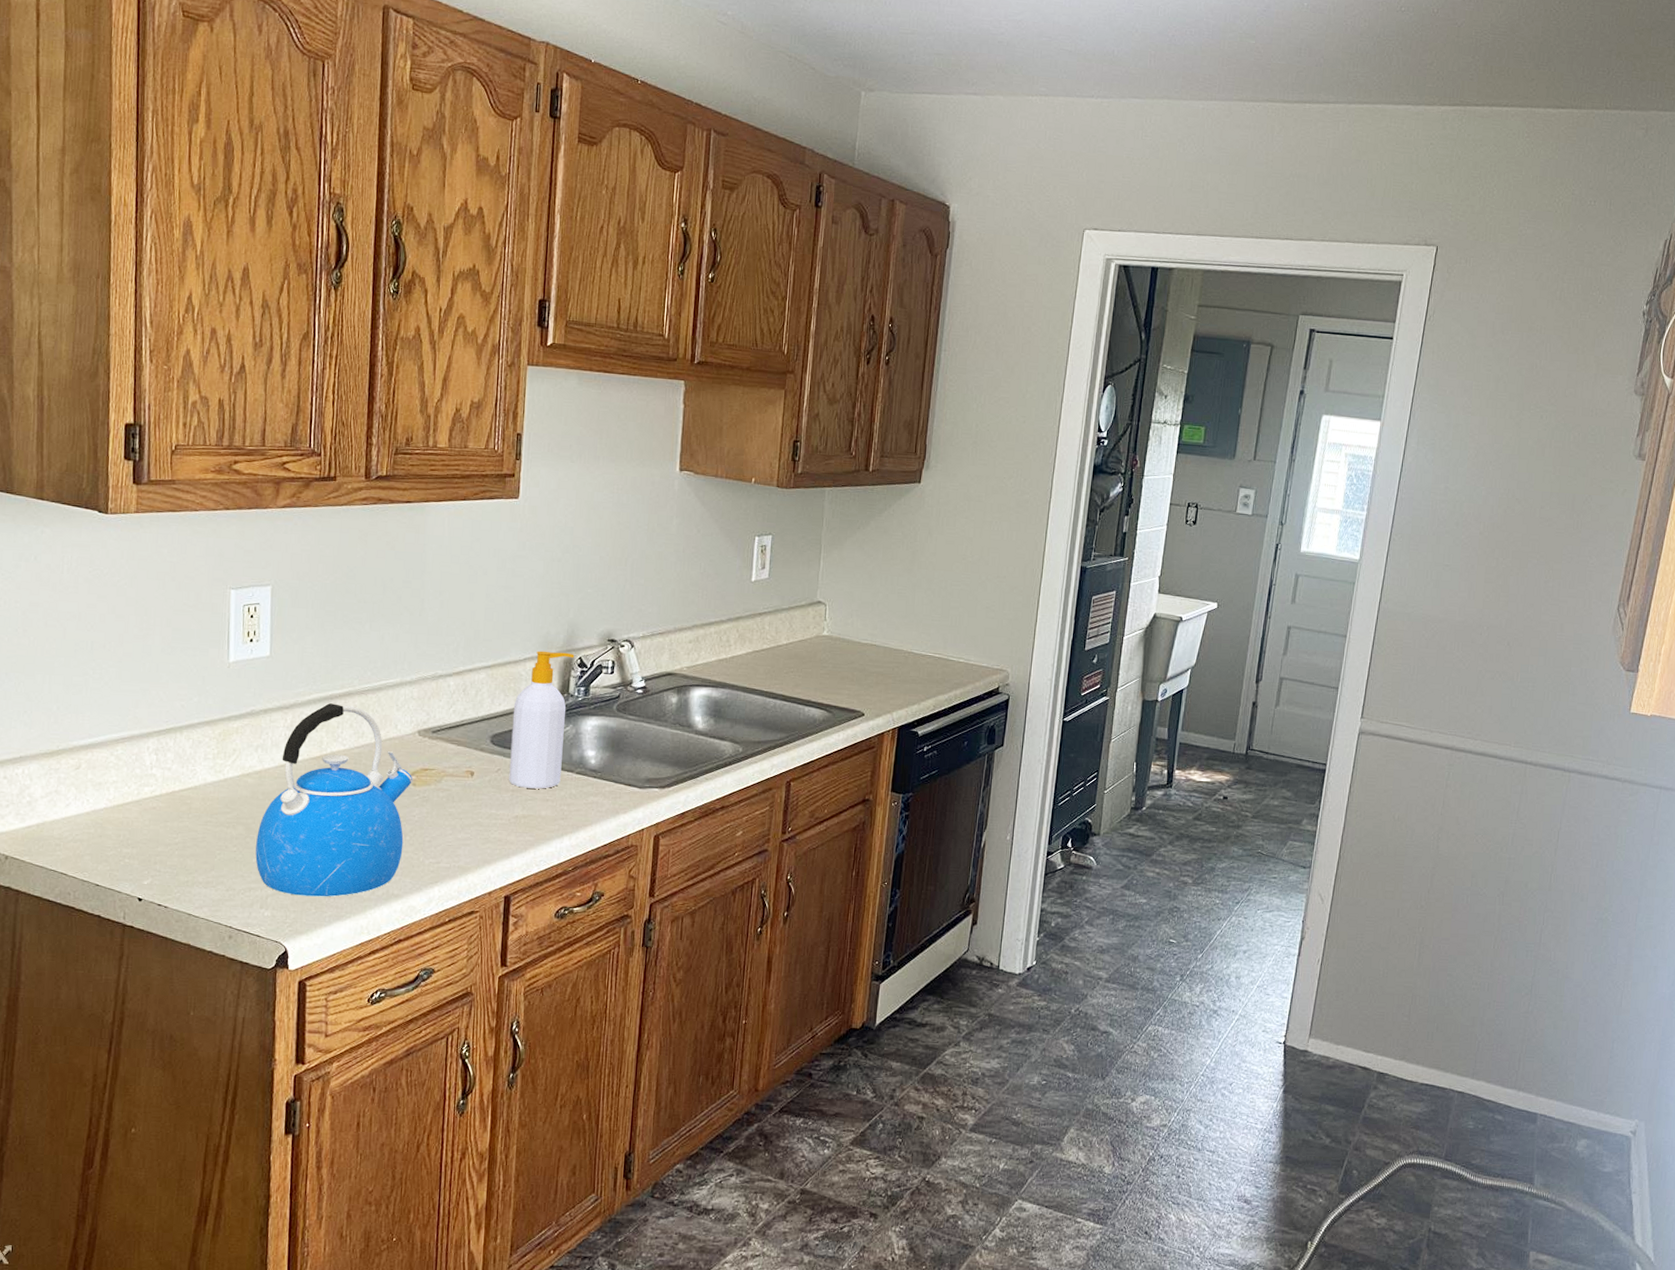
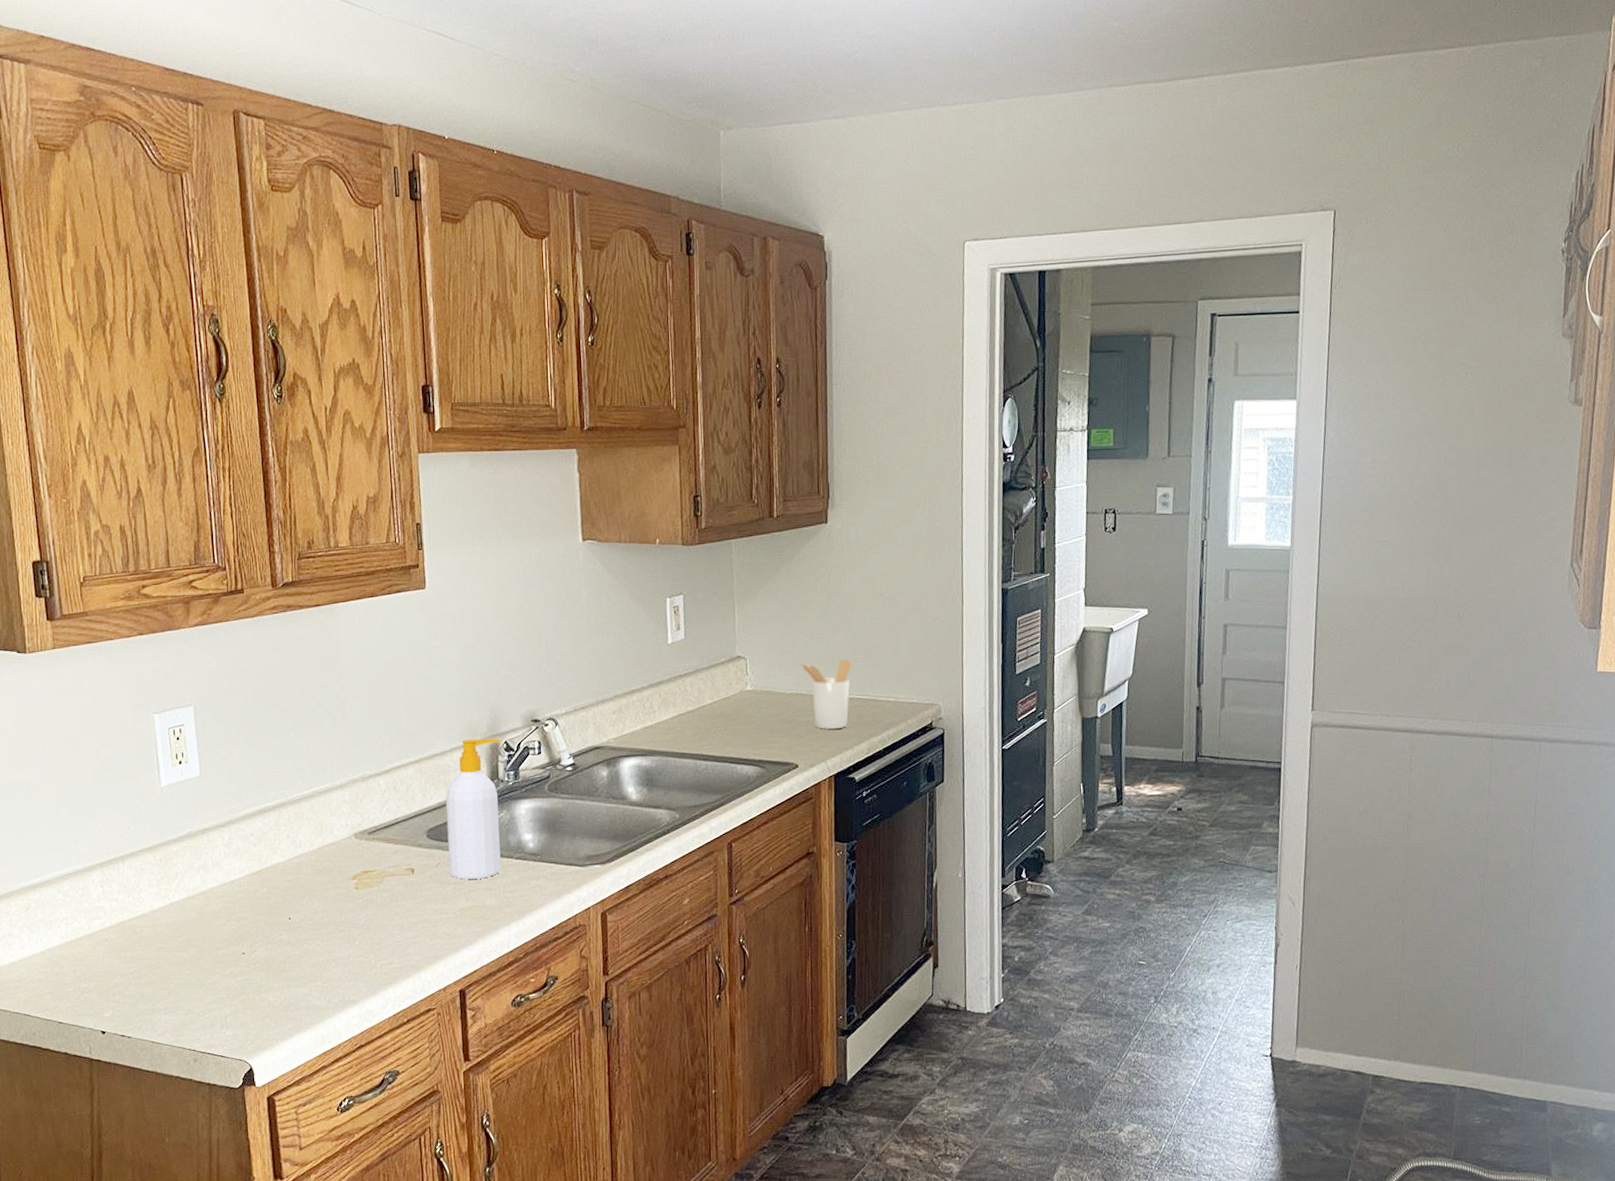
kettle: present [255,703,413,897] -> none [209,816,355,1012]
utensil holder: none [878,615,928,683] -> present [800,659,852,730]

